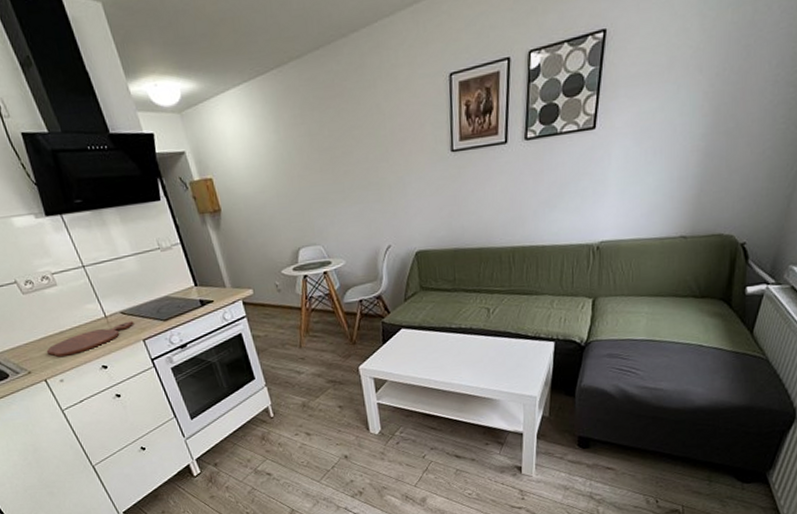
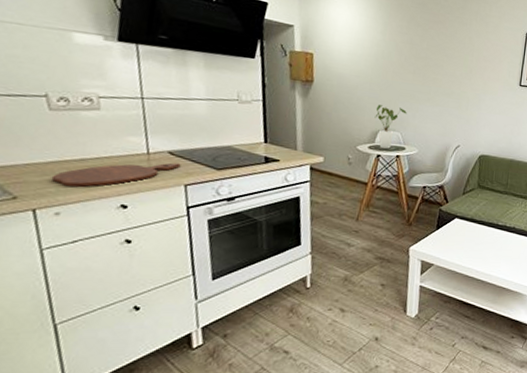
house plant: none [290,216,324,268] -> present [374,104,407,149]

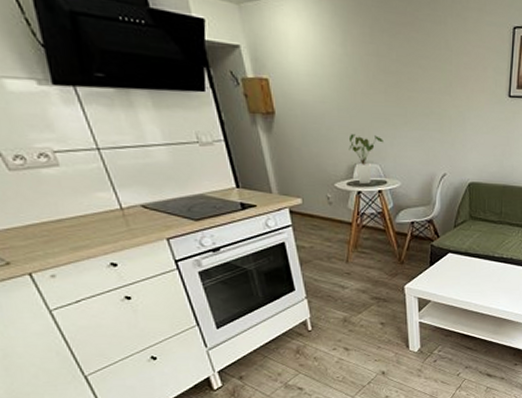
cutting board: present [51,162,181,187] -> none [35,216,158,249]

